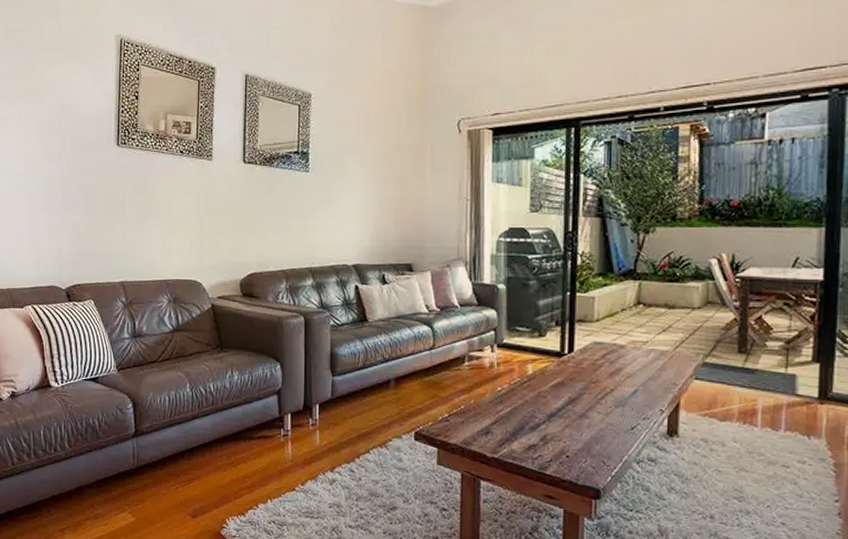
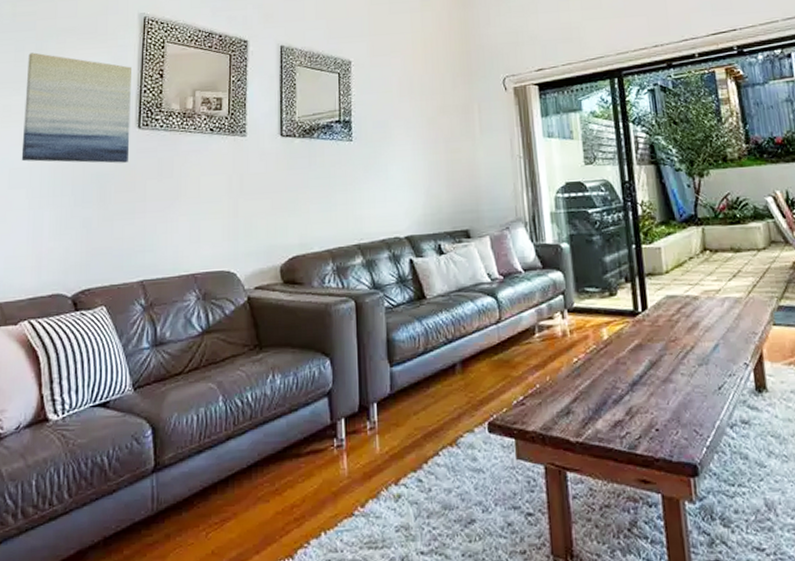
wall art: none [19,68,111,177] -> present [21,52,133,163]

